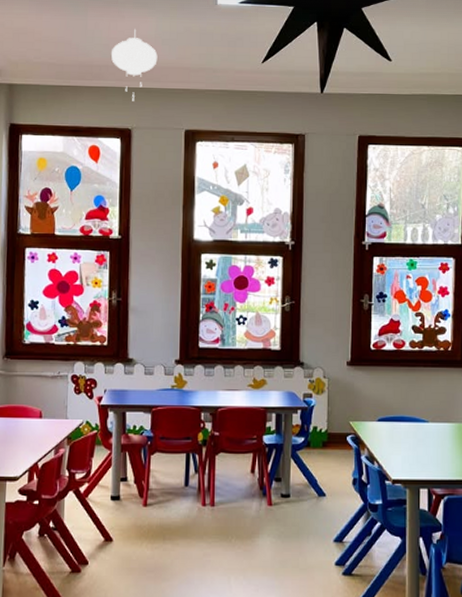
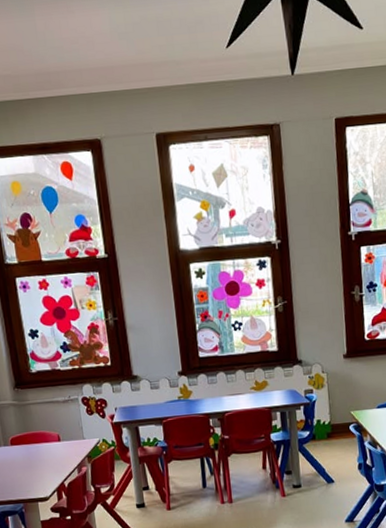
paper lantern: present [111,29,158,101] -> none [67,24,117,108]

